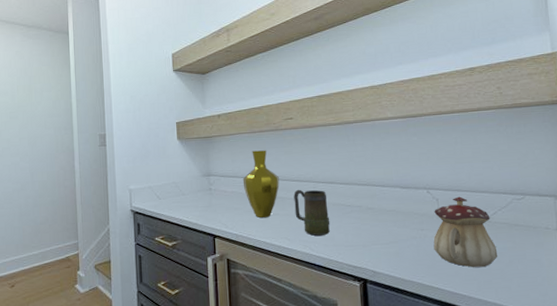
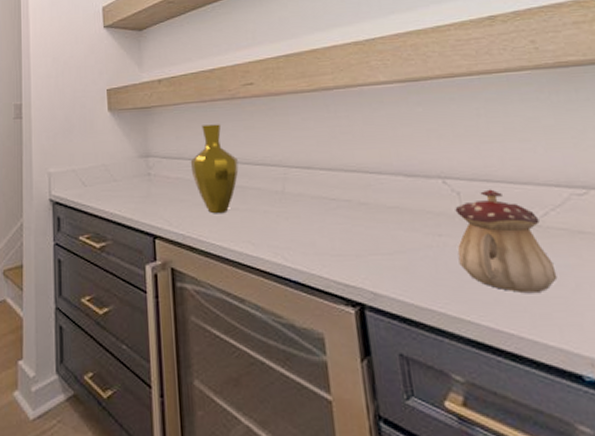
mug: present [294,189,330,236] -> none [258,176,309,239]

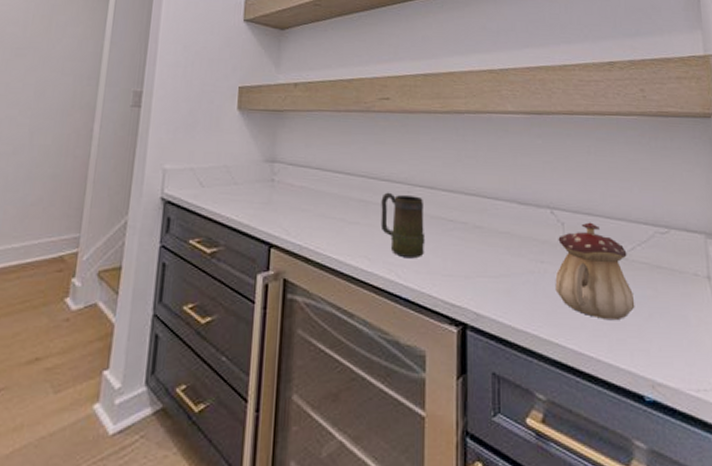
vase: present [190,124,239,214] -> none [316,135,365,227]
mug: none [258,176,309,239] -> present [380,192,425,257]

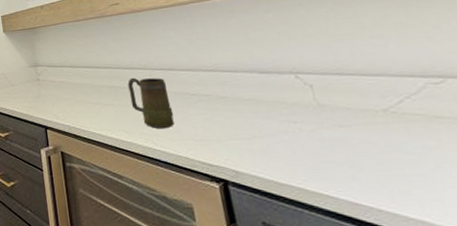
teapot: present [555,222,635,319] -> none [308,81,416,171]

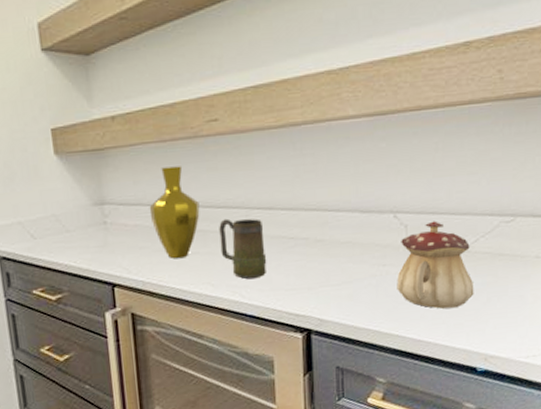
vase: none [70,38,111,109] -> present [149,166,200,259]
teapot: none [308,81,416,171] -> present [397,221,474,309]

